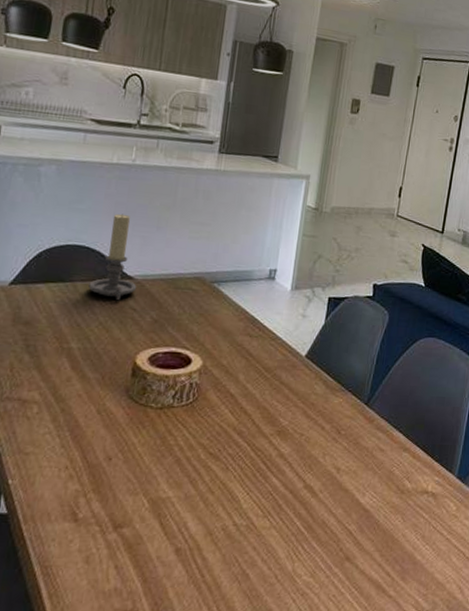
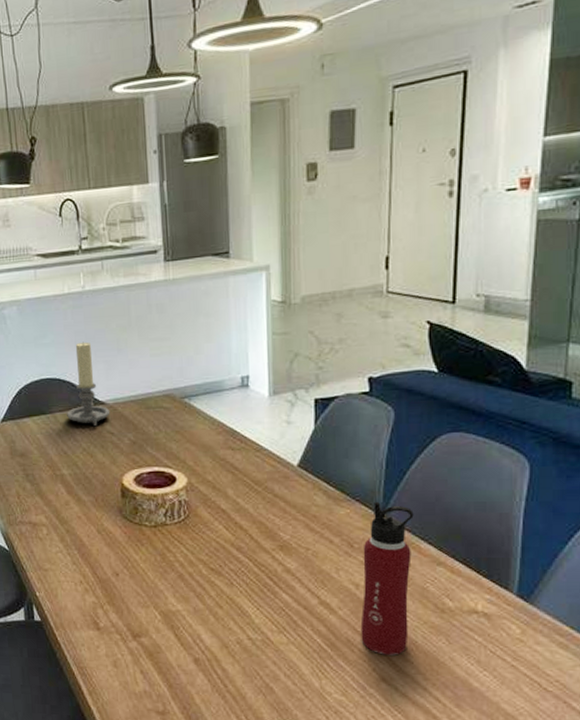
water bottle: none [334,392,392,535] -> present [360,501,414,656]

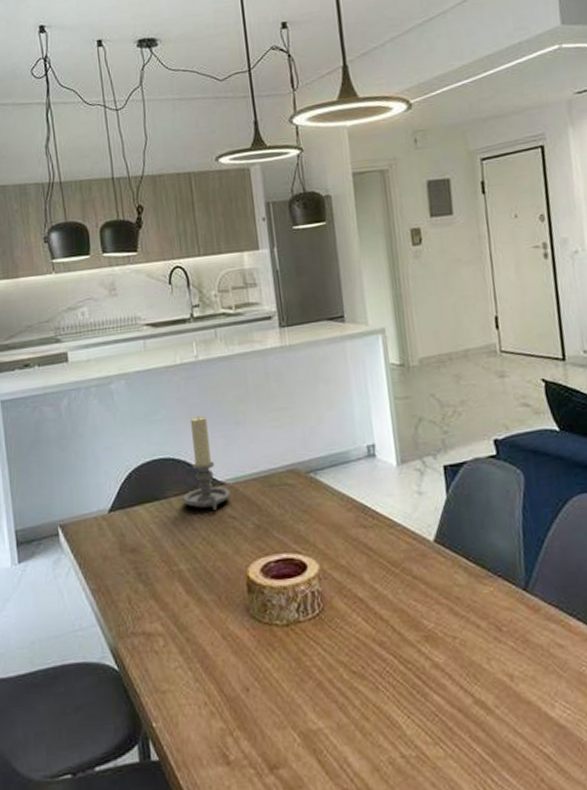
water bottle: present [360,501,414,656] -> none [511,575,573,760]

